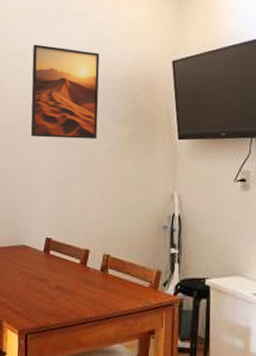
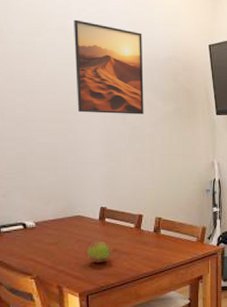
fruit: none [29,274,54,300] -> present [87,240,111,264]

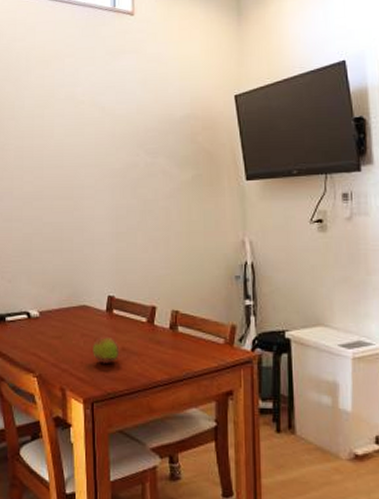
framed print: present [74,19,144,115] -> none [82,86,157,187]

